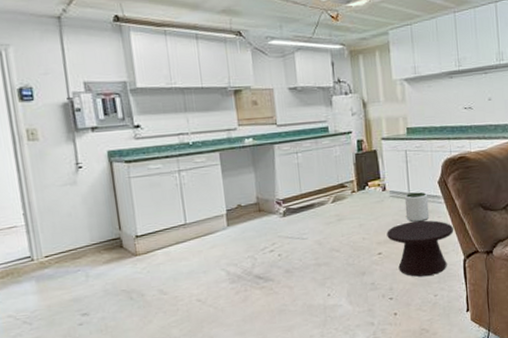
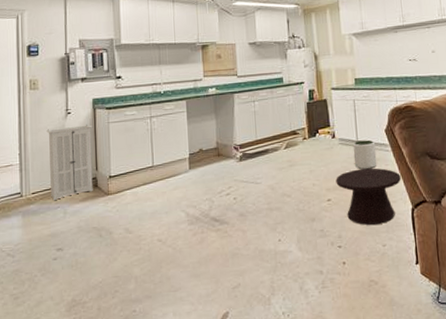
storage cabinet: none [54,180,118,264] -> present [47,125,93,201]

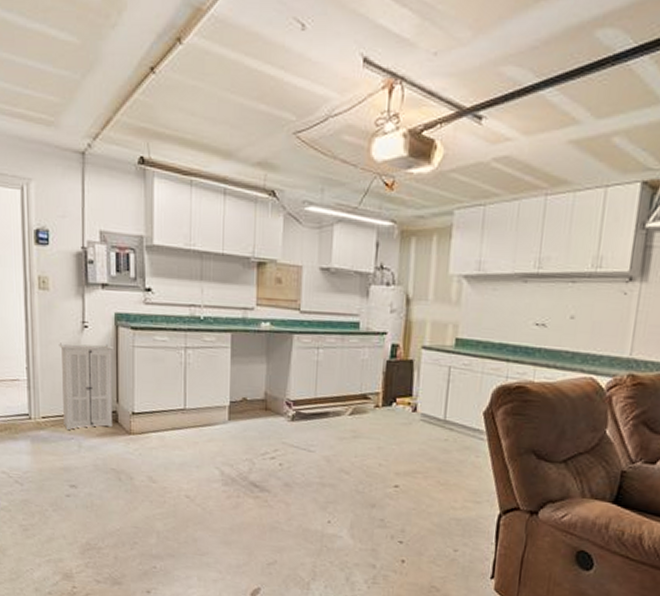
side table: present [336,168,401,225] -> none [408,455,493,526]
plant pot: present [352,140,377,170] -> none [435,420,468,458]

